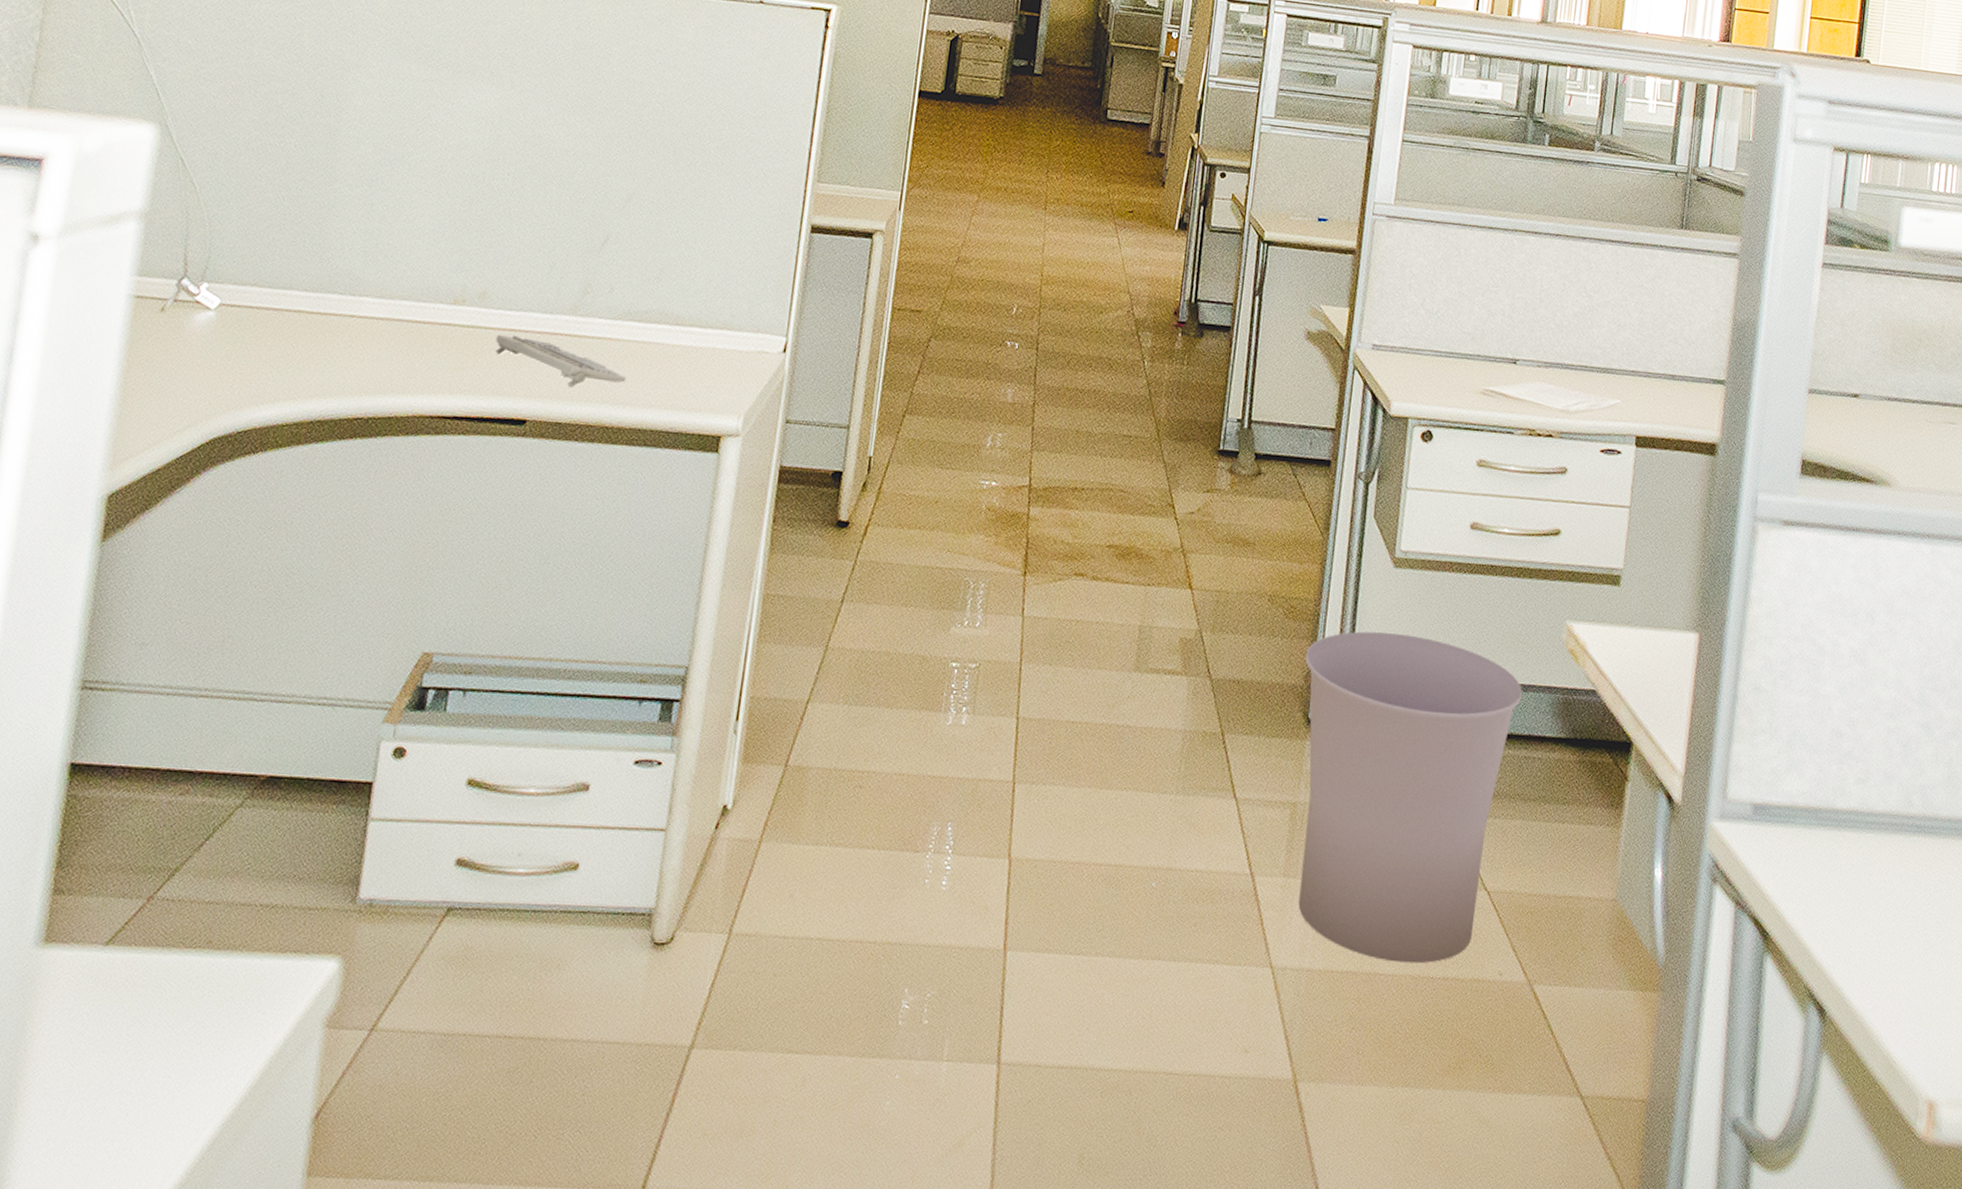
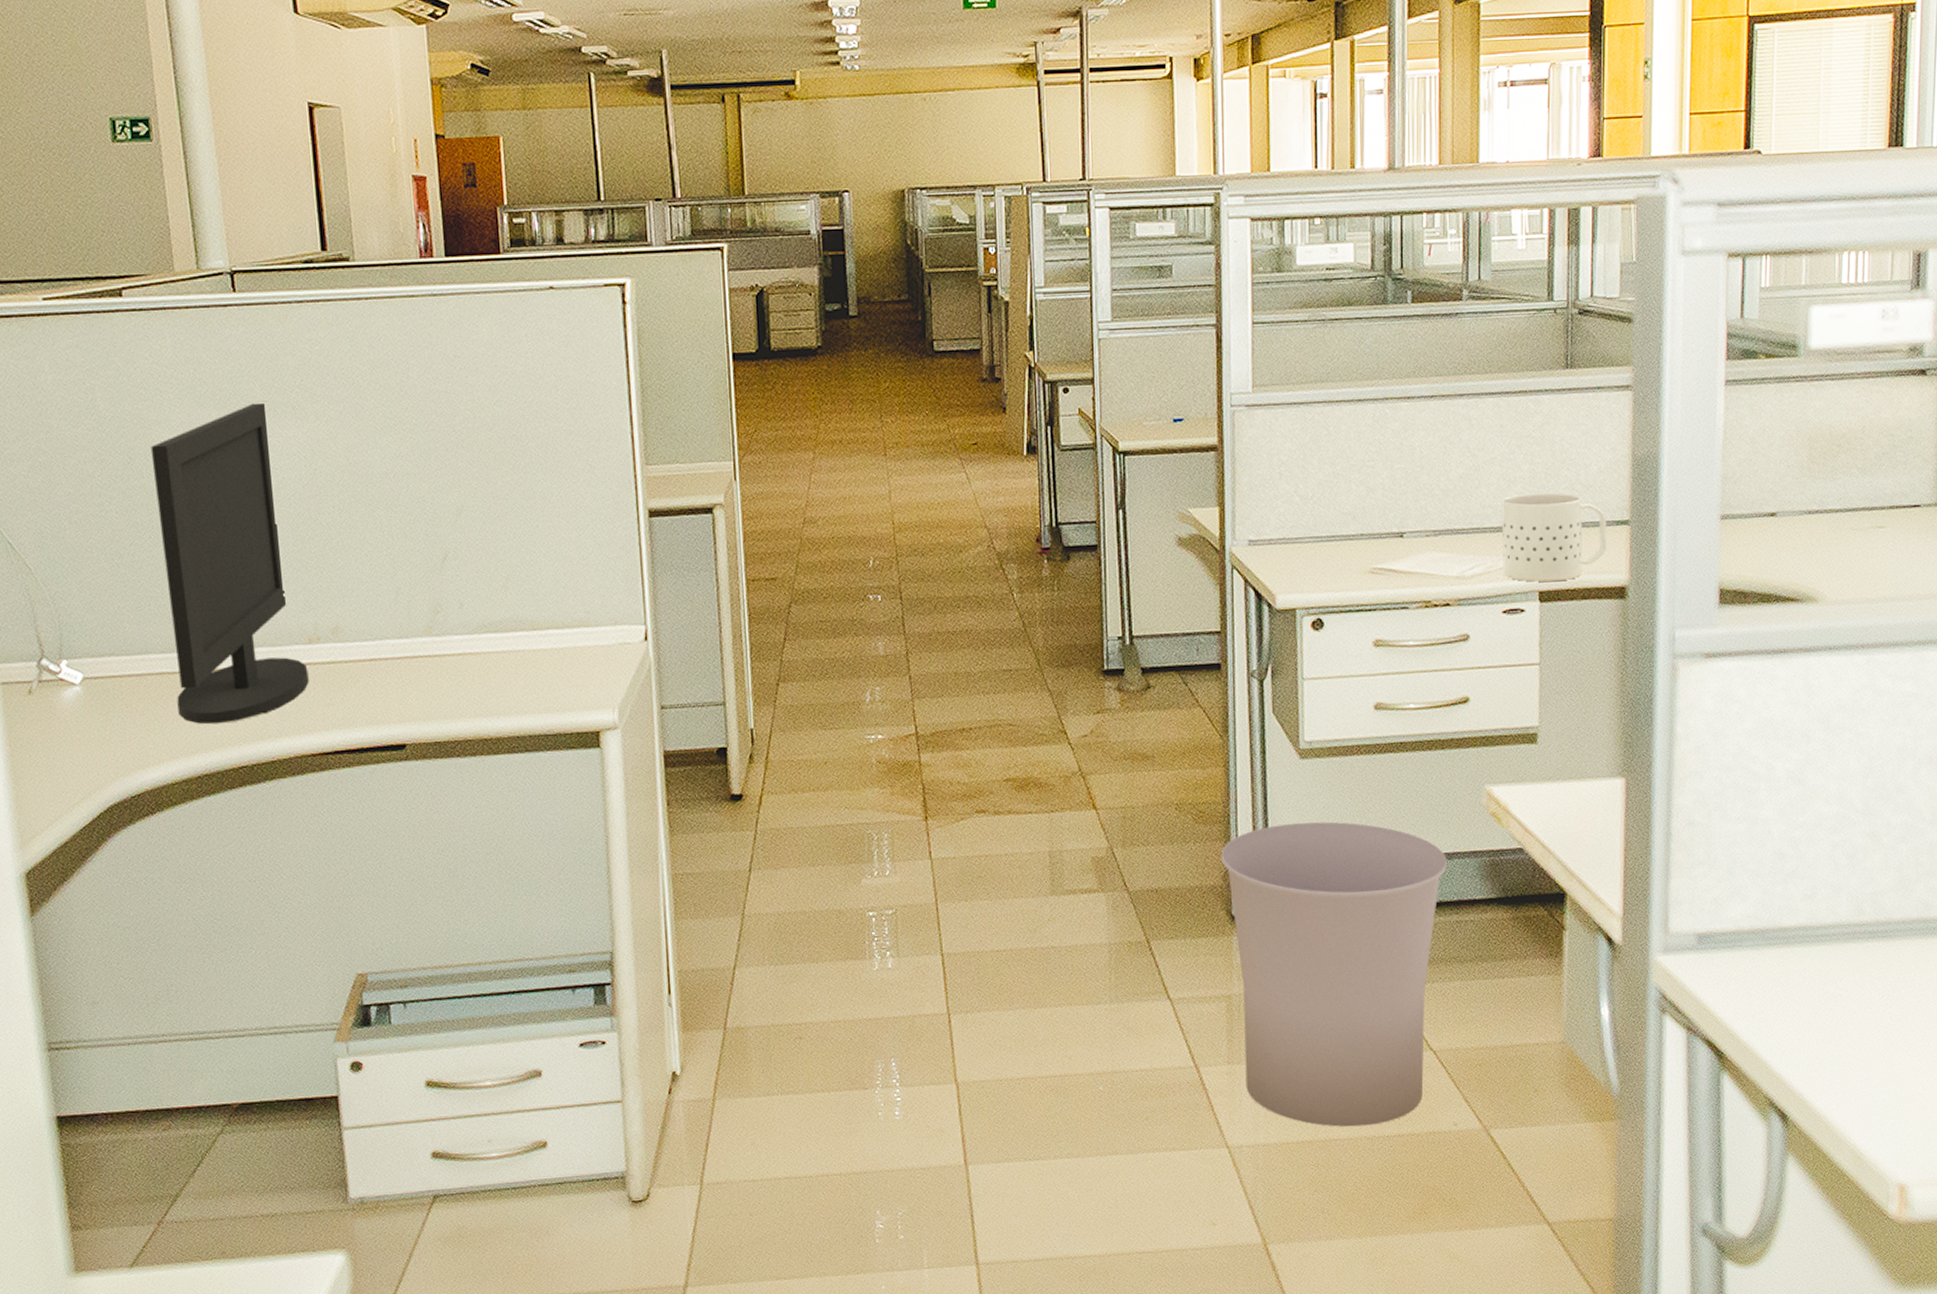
monitor: none [306,63,468,372] -> present [150,401,309,725]
computer keyboard: present [495,334,627,387] -> none [358,664,495,706]
mug: none [1604,340,1705,429] -> present [1501,492,1607,582]

